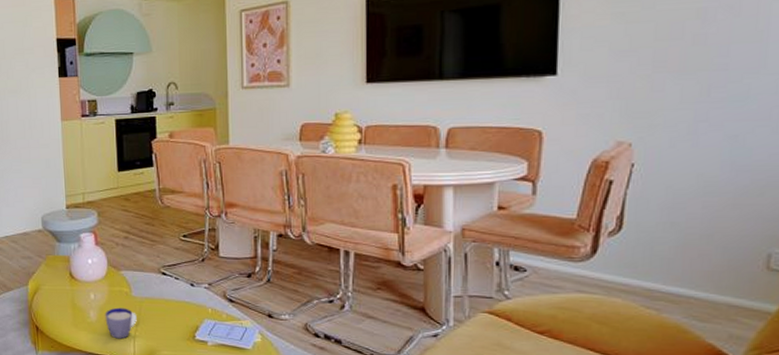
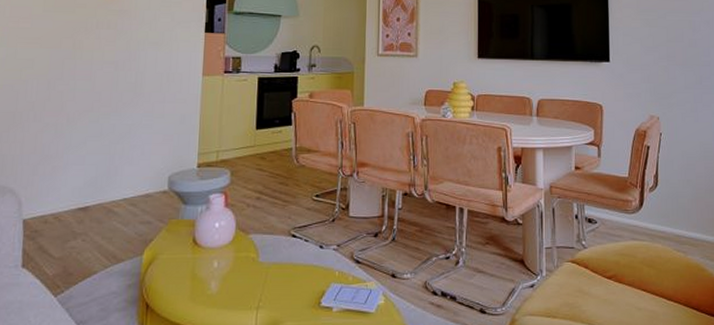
cup: present [105,307,137,339] -> none [227,275,262,312]

